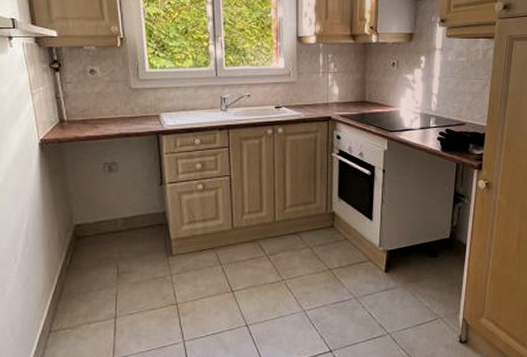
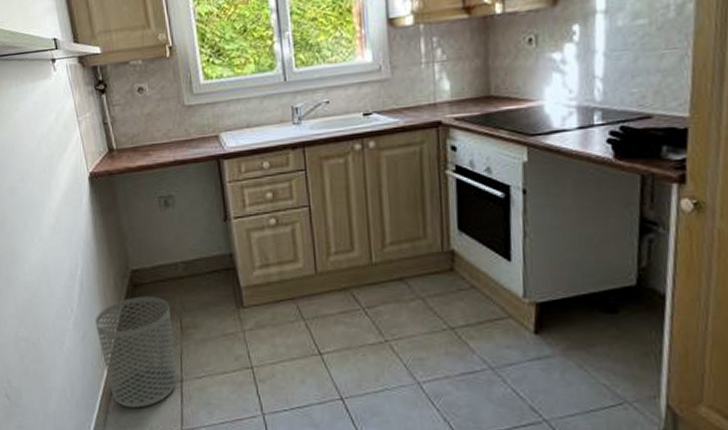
waste bin: none [37,247,112,343] -> present [95,296,178,408]

